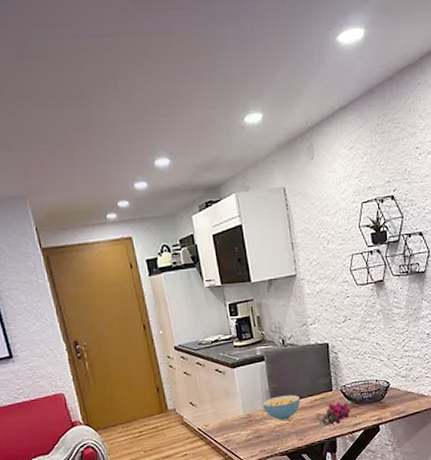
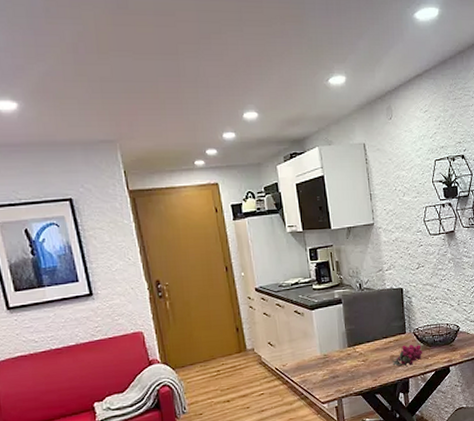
cereal bowl: present [262,394,300,421] -> none [339,336,375,362]

